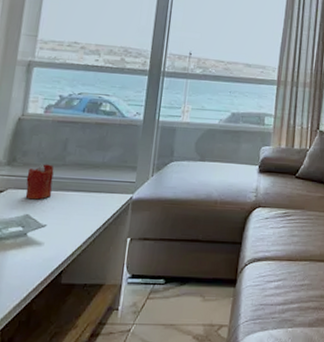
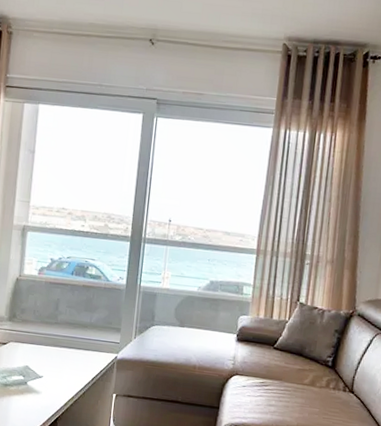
candle: present [25,163,54,200] -> none [24,320,48,353]

